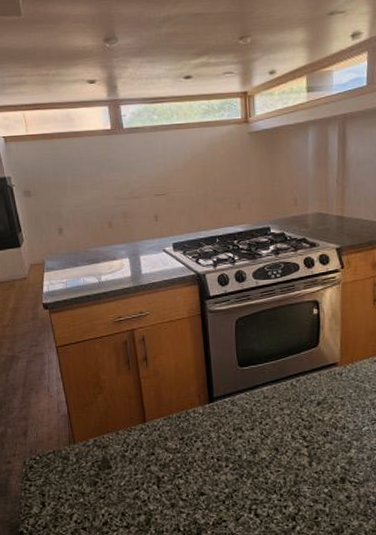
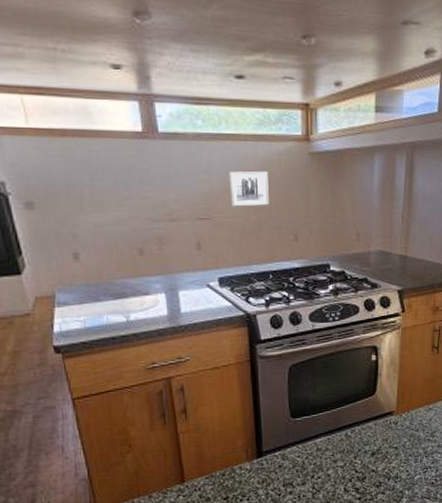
wall art: none [180,151,215,183] -> present [229,170,269,207]

